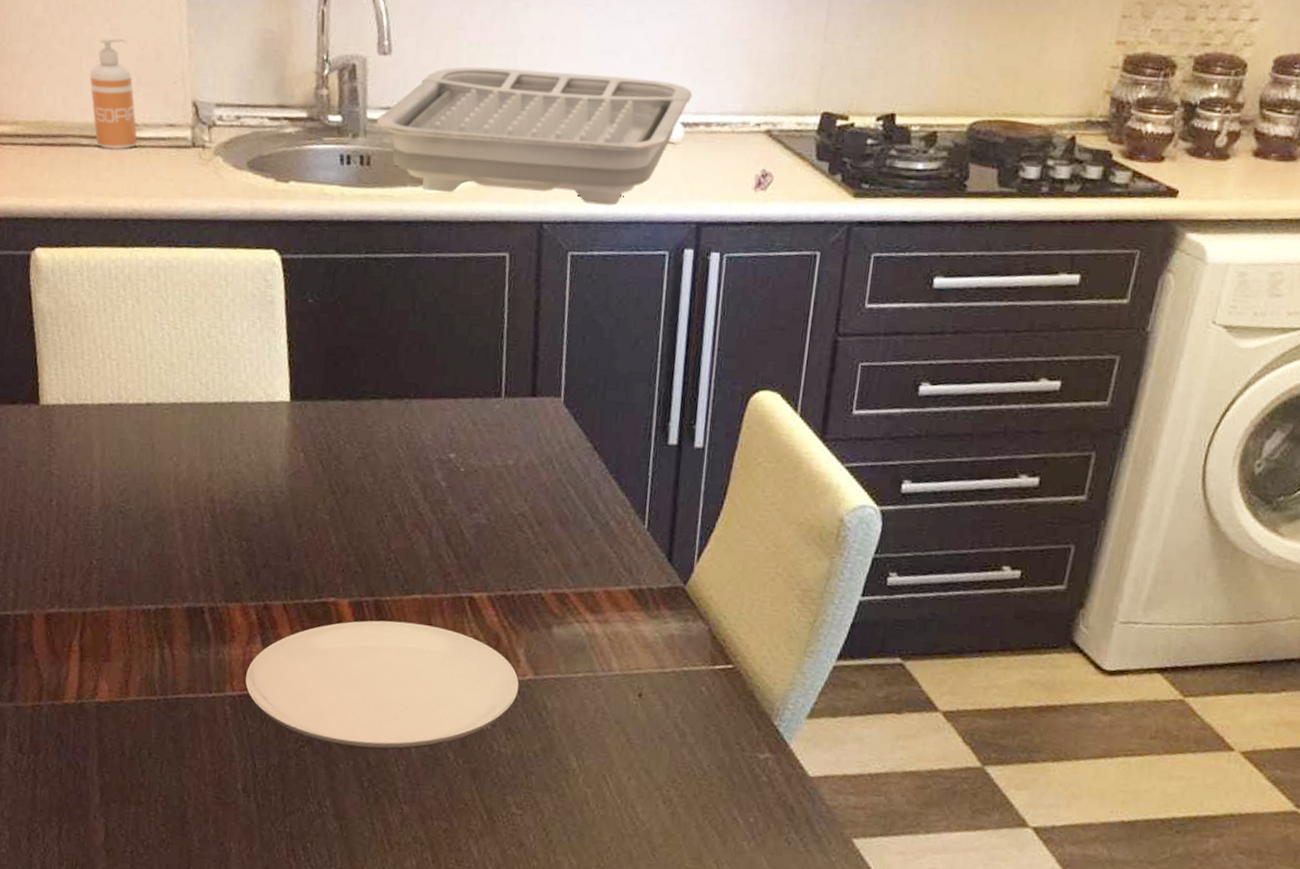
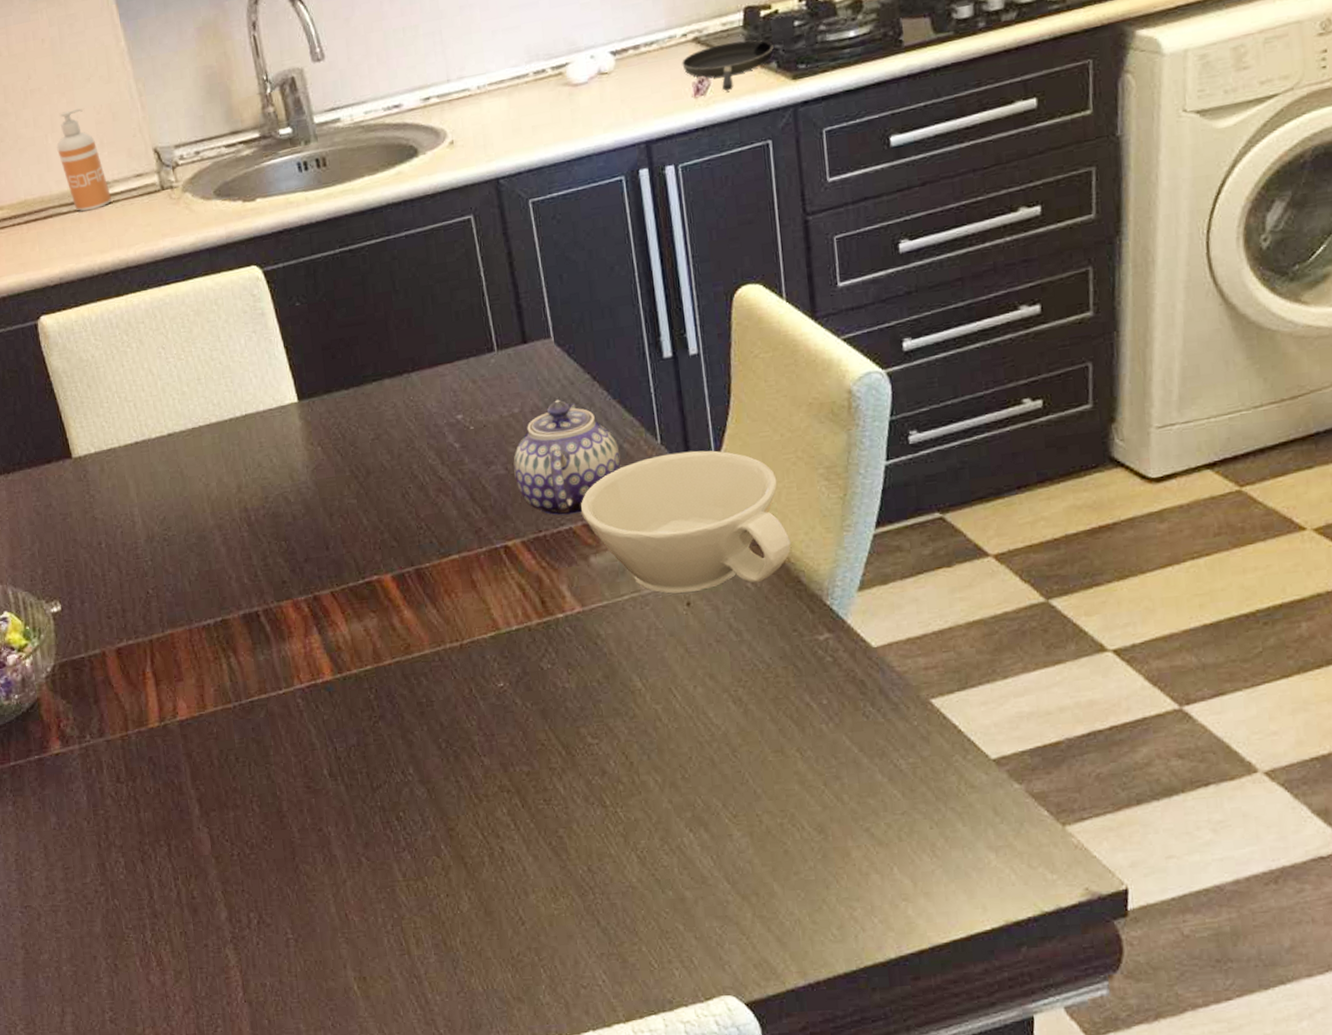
plate: present [245,620,519,750] -> none [310,581,570,714]
dish rack: present [376,66,693,206] -> none [323,17,616,177]
teapot: none [494,461,606,581] -> present [513,399,623,516]
cup: none [553,540,753,689] -> present [580,450,792,594]
frying pan: none [749,143,842,191] -> present [682,40,774,91]

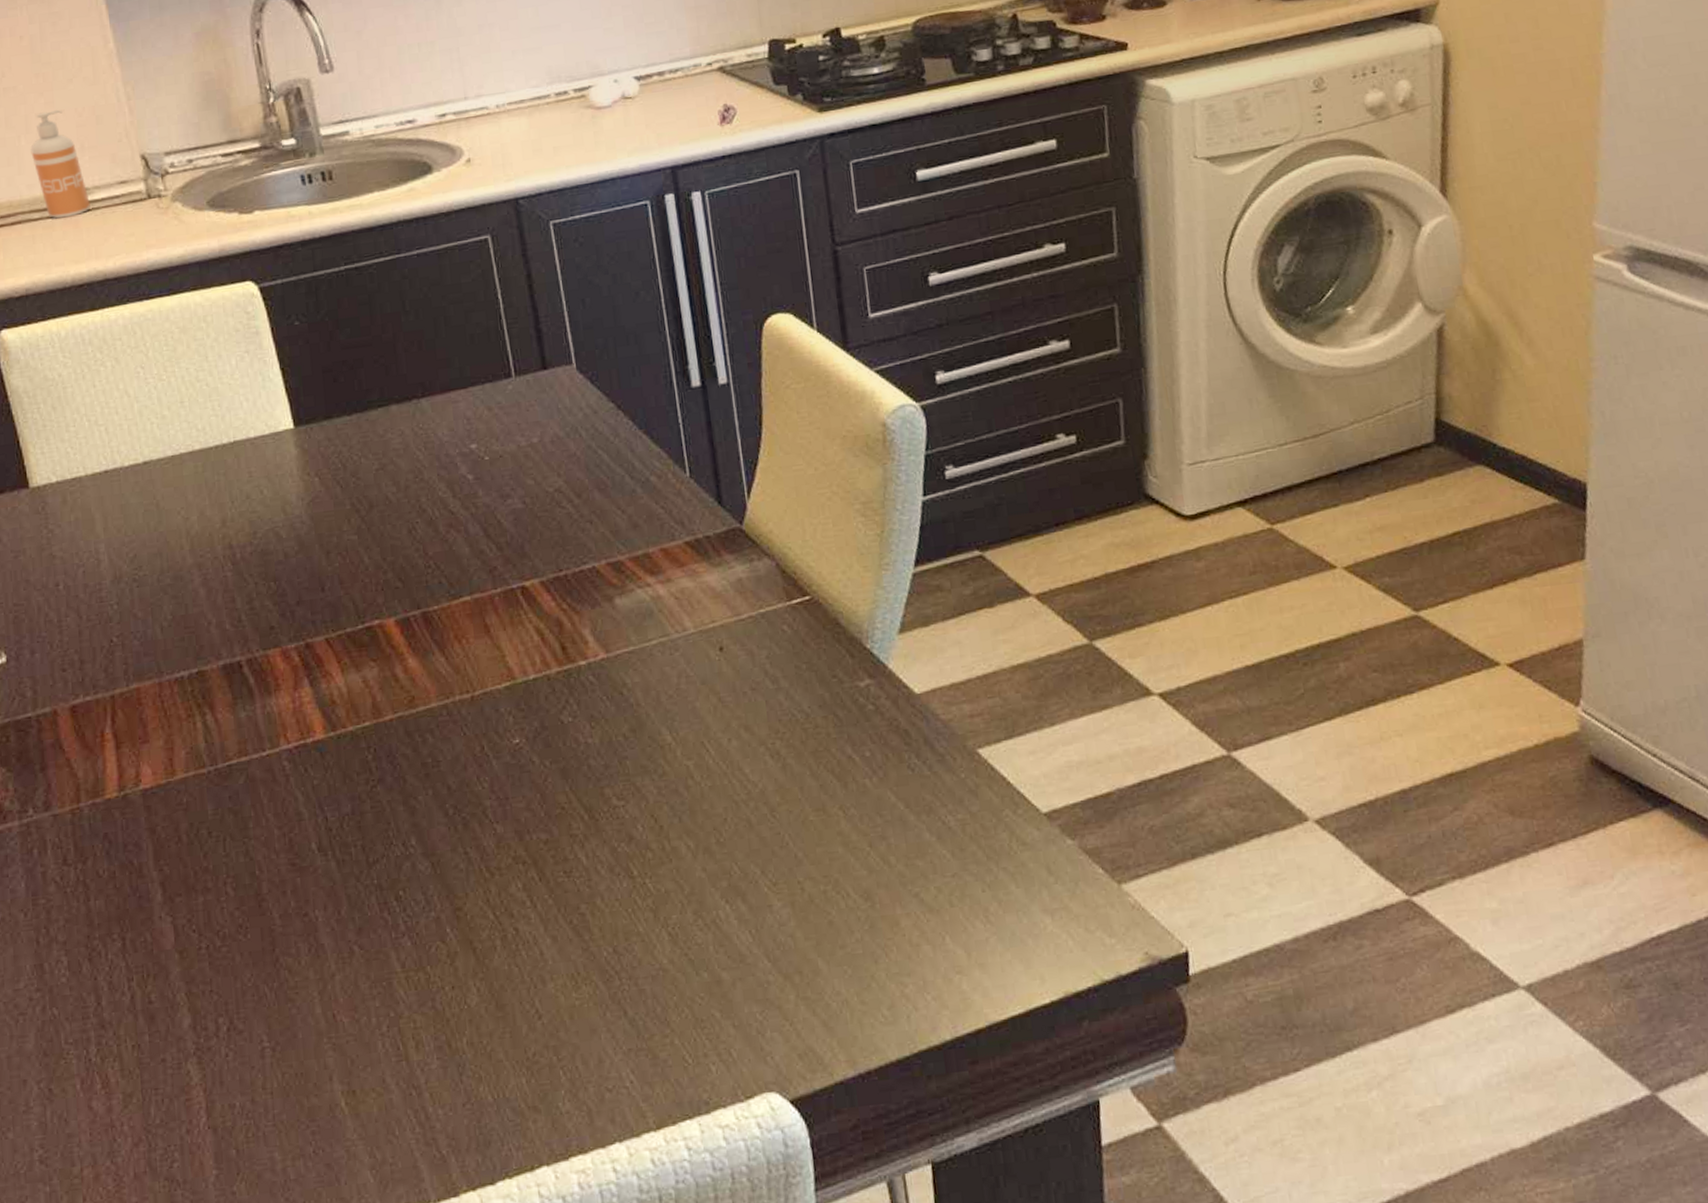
teapot: present [513,399,623,516] -> none [531,429,650,553]
cup: present [580,450,792,594] -> none [604,484,829,638]
frying pan: present [682,40,774,91] -> none [707,72,799,120]

